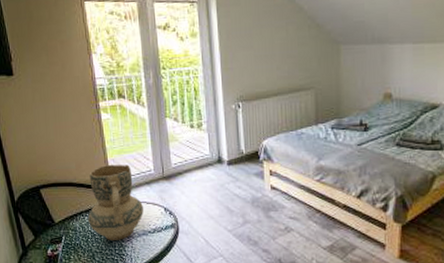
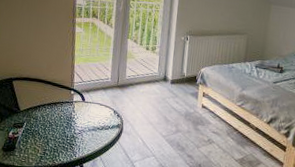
ceramic jug: present [87,164,143,240] -> none [48,69,97,132]

